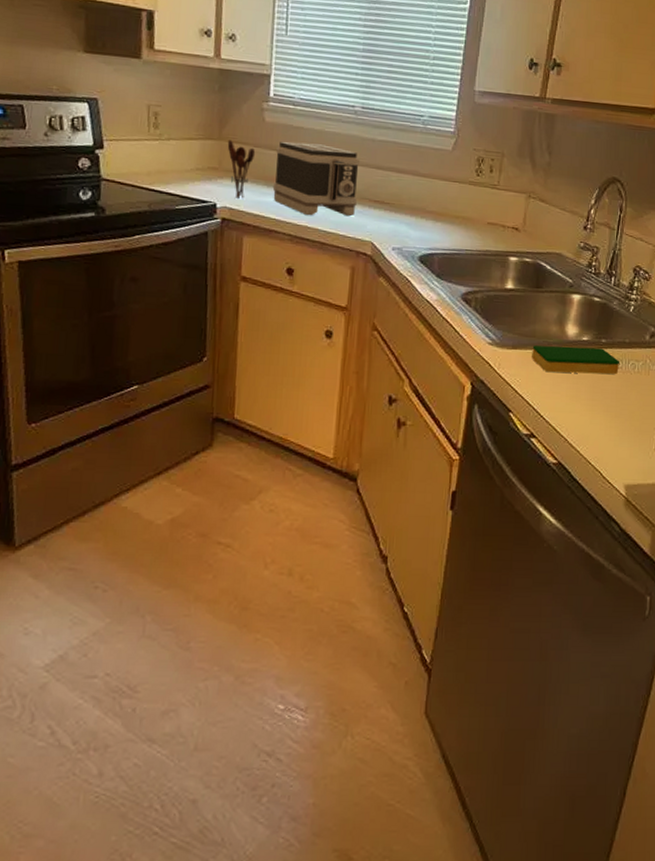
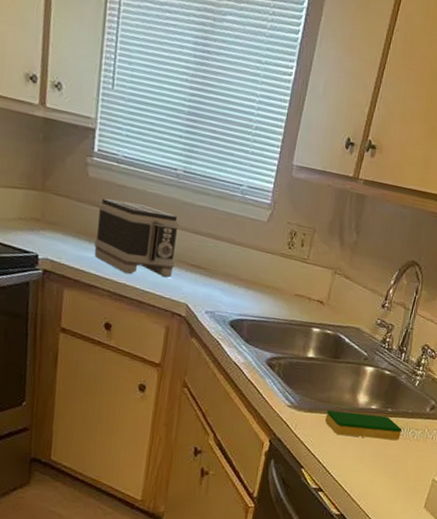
utensil holder: present [227,140,256,200] -> none [50,192,78,253]

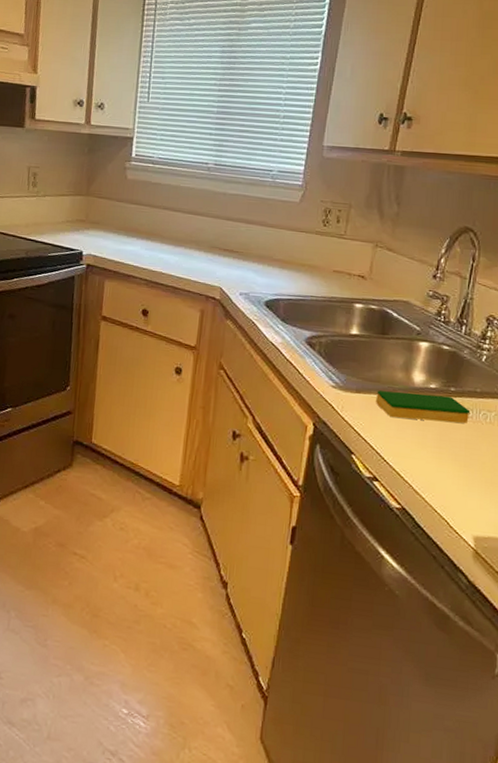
toaster: present [93,198,179,278] -> none [132,196,211,264]

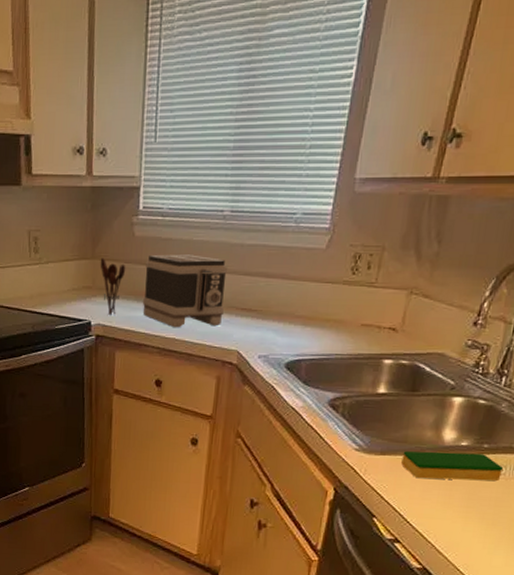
utensil holder: none [93,196,118,248] -> present [100,258,126,316]
toaster: none [132,196,211,264] -> present [142,254,227,328]

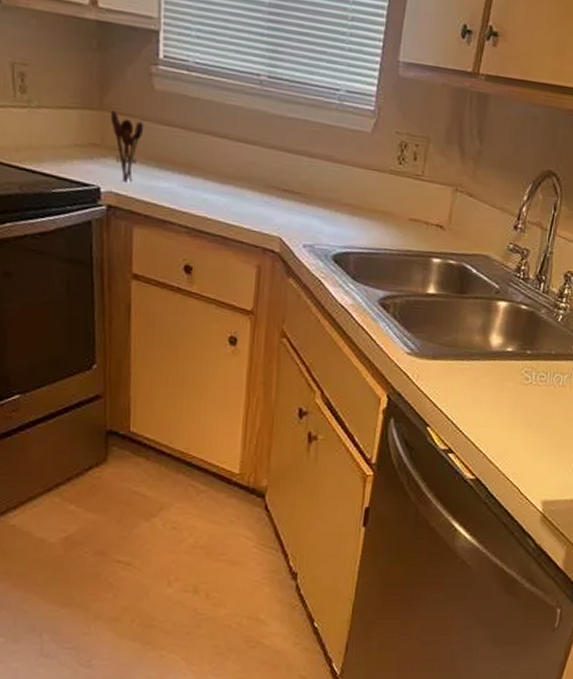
toaster: present [142,254,227,328] -> none [165,115,266,208]
dish sponge: present [401,451,504,481] -> none [452,356,545,388]

